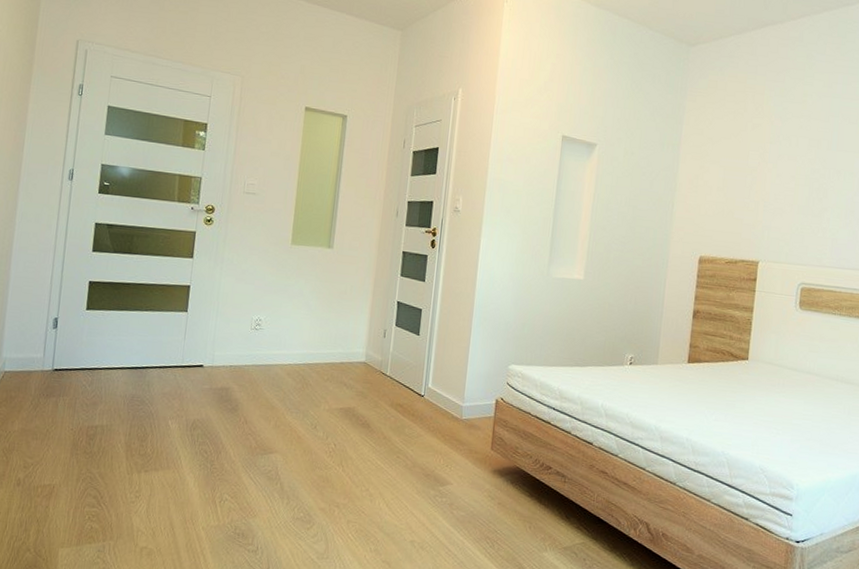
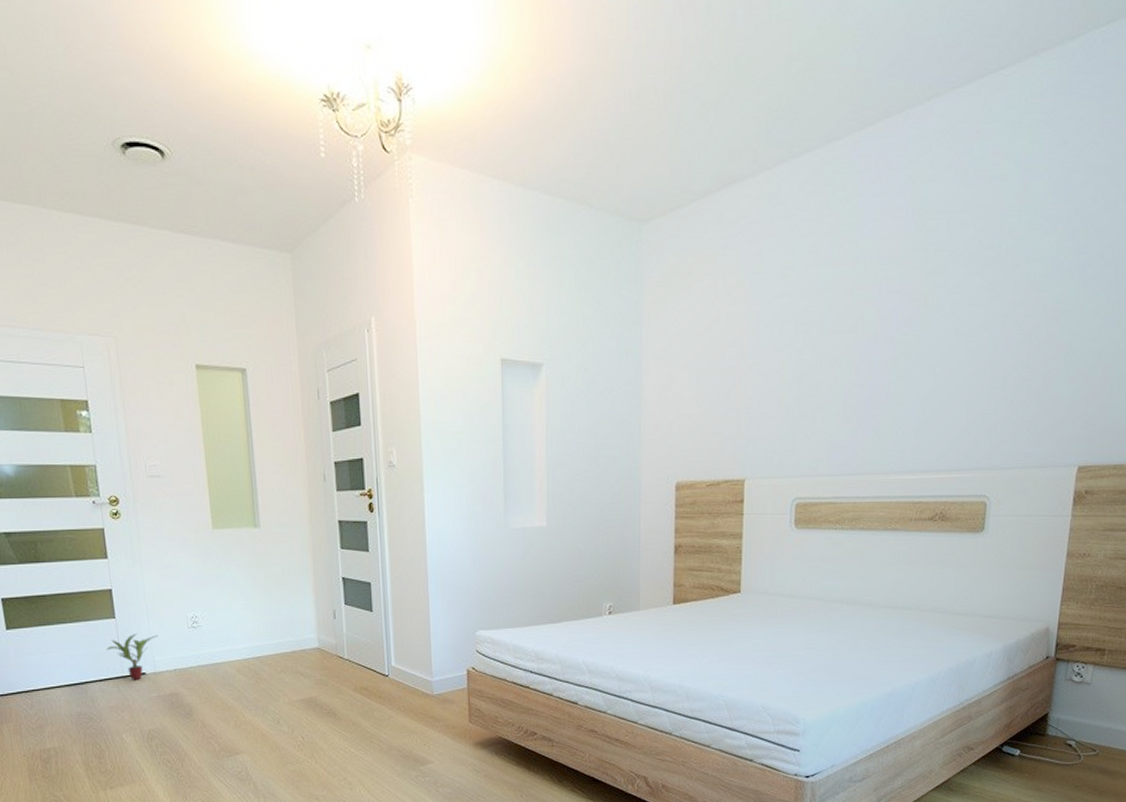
potted plant: none [173,328,223,372] -> present [106,634,158,681]

